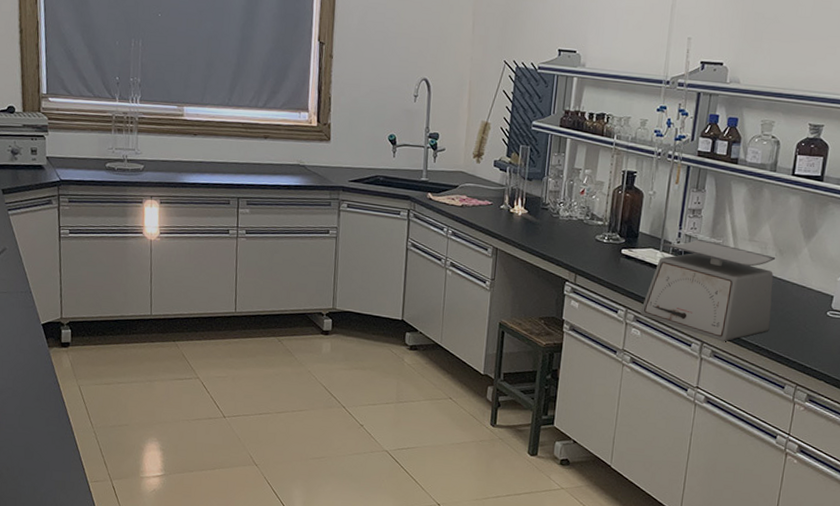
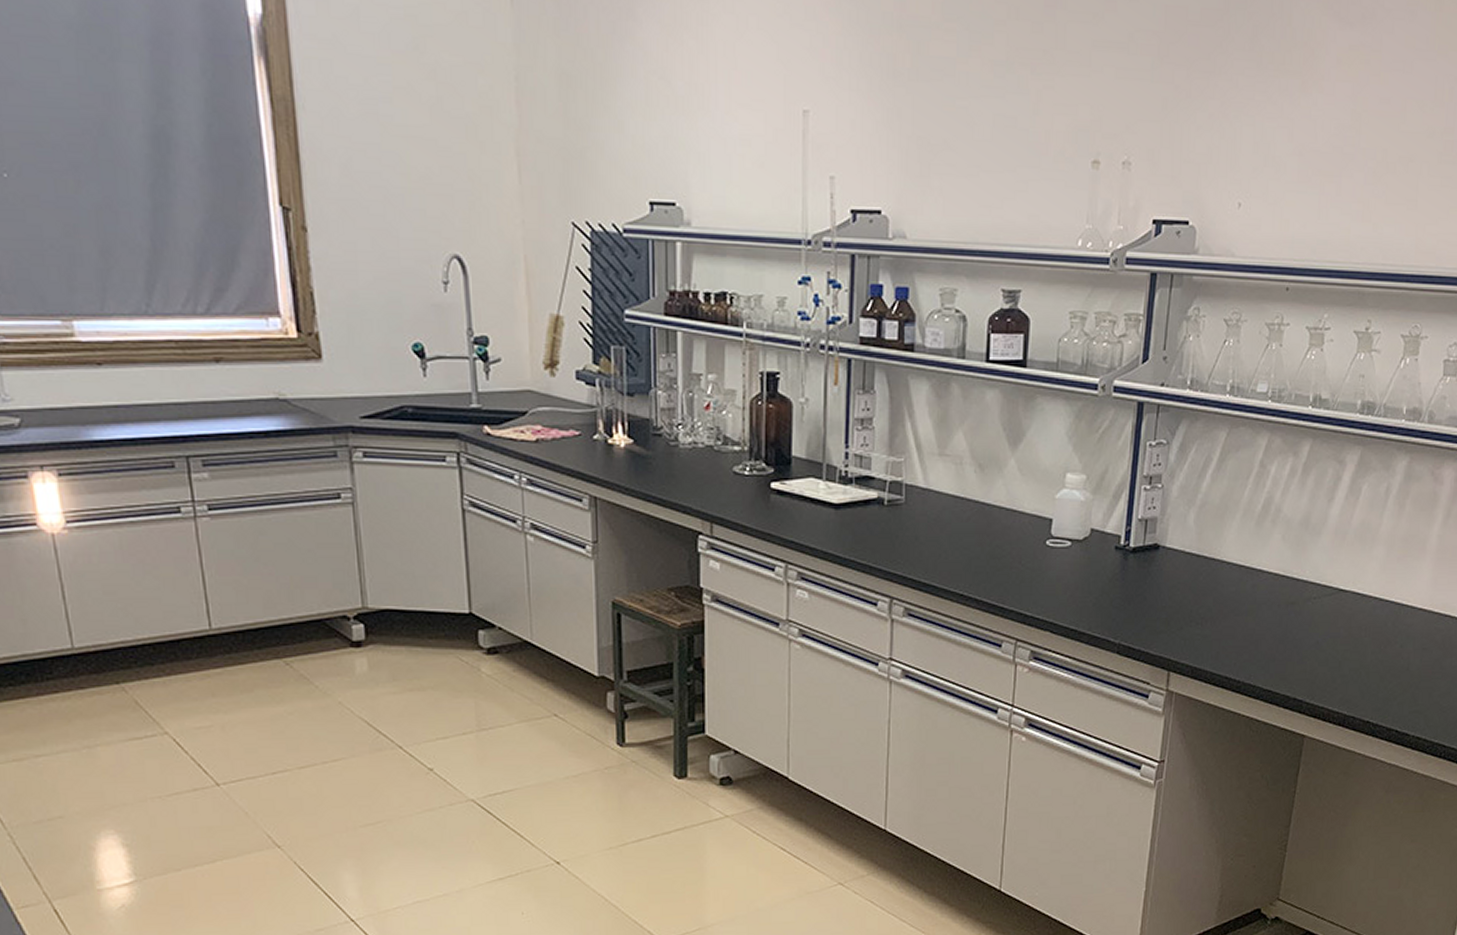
scale: present [640,238,776,342] -> none [805,458,976,595]

